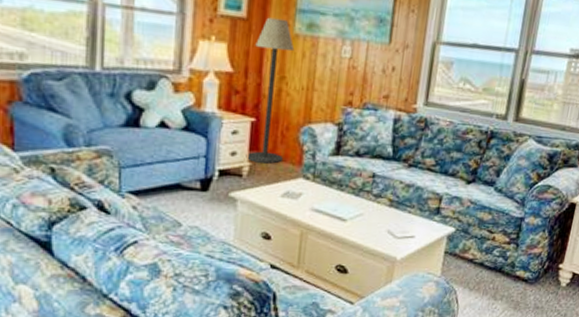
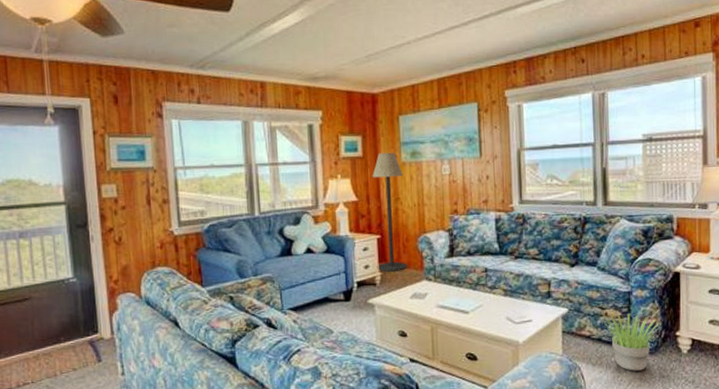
potted plant: none [488,236,545,300] -> present [602,310,660,371]

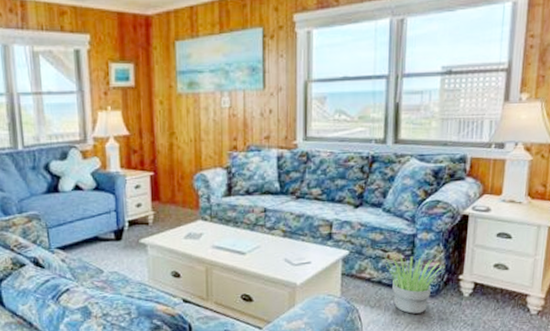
floor lamp: present [372,152,407,272] -> none [145,82,181,211]

